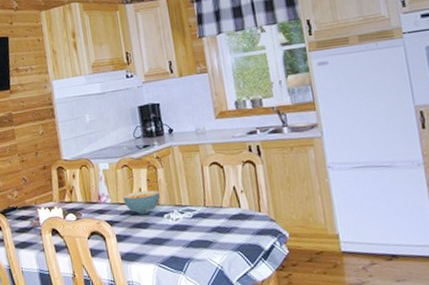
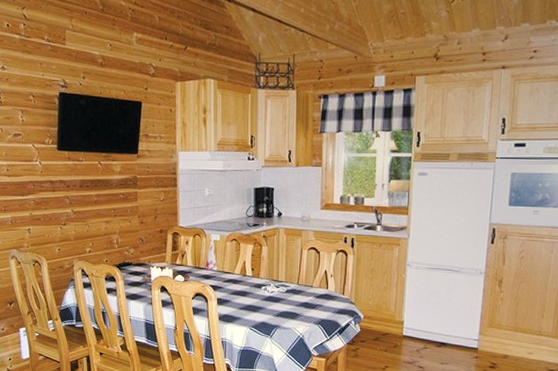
cereal bowl: present [122,190,160,215] -> none [228,263,261,284]

